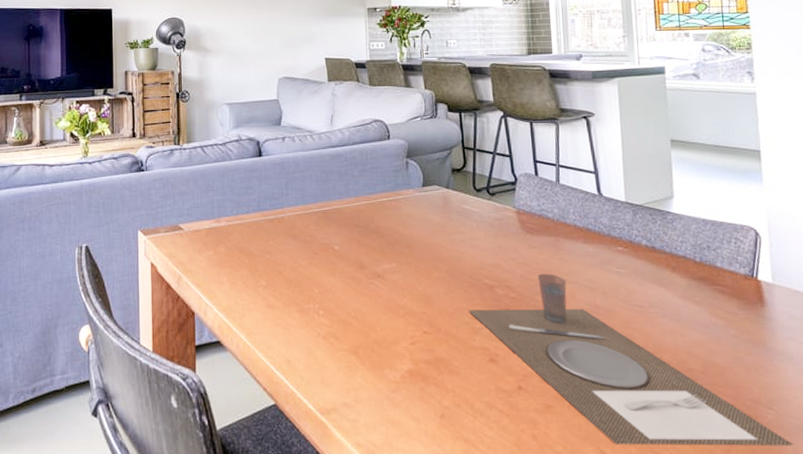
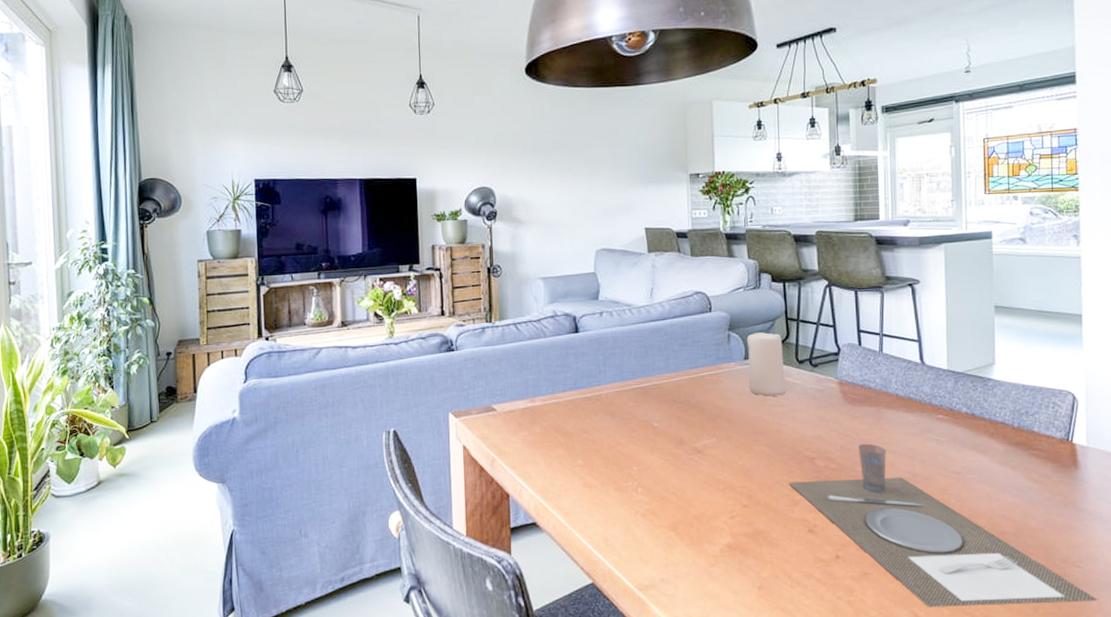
candle: none [424,161,465,224] -> present [746,332,787,397]

